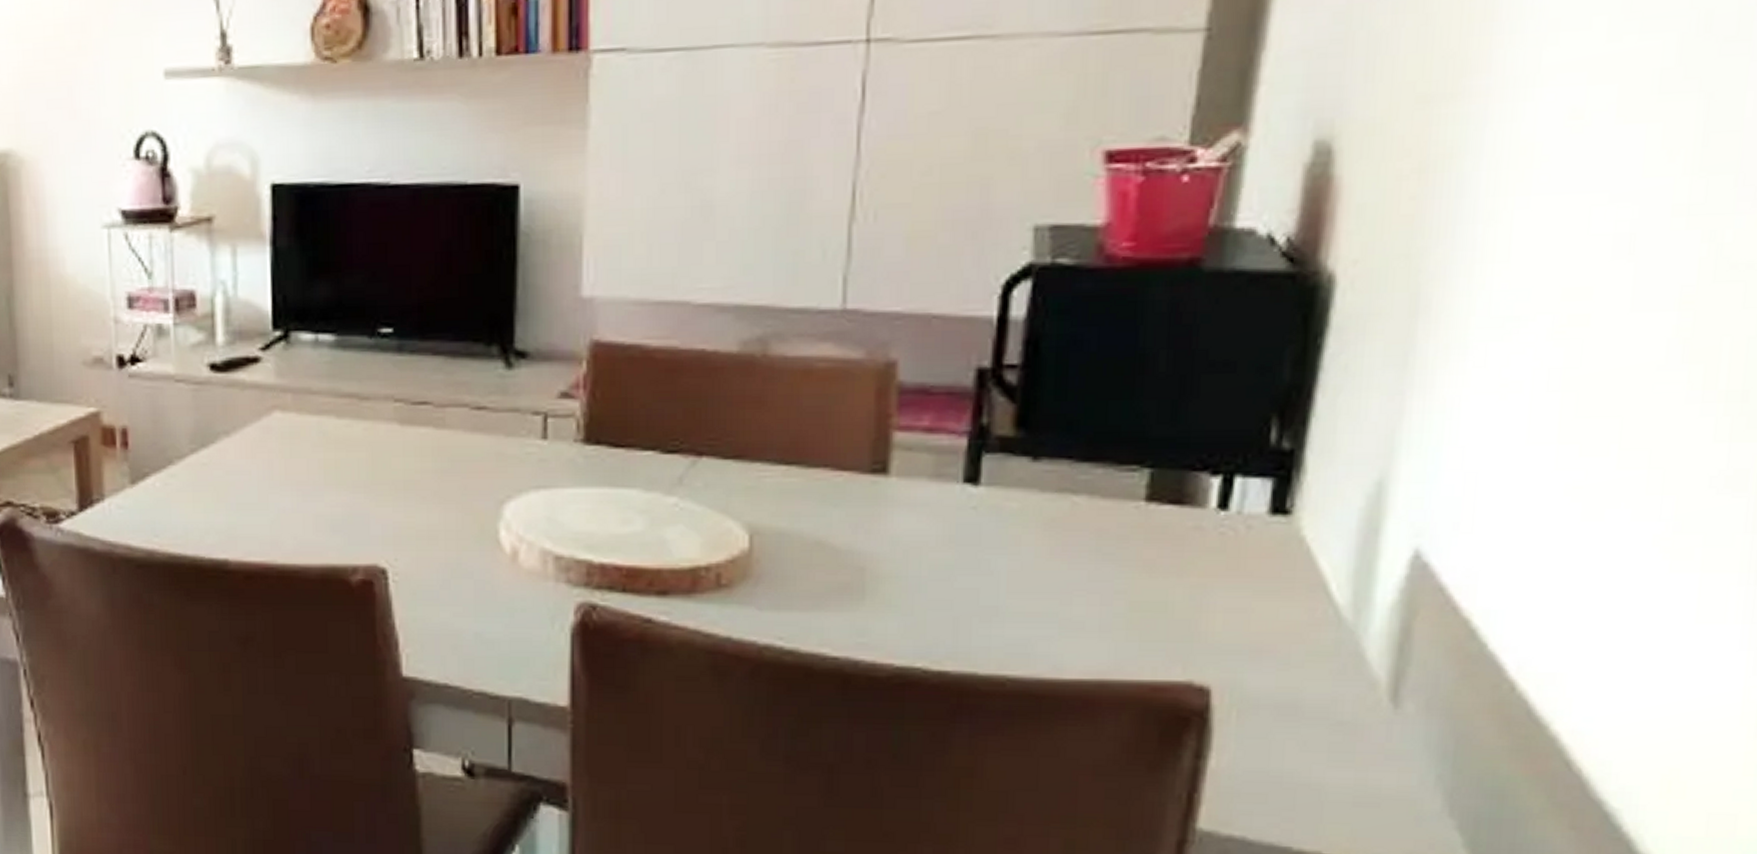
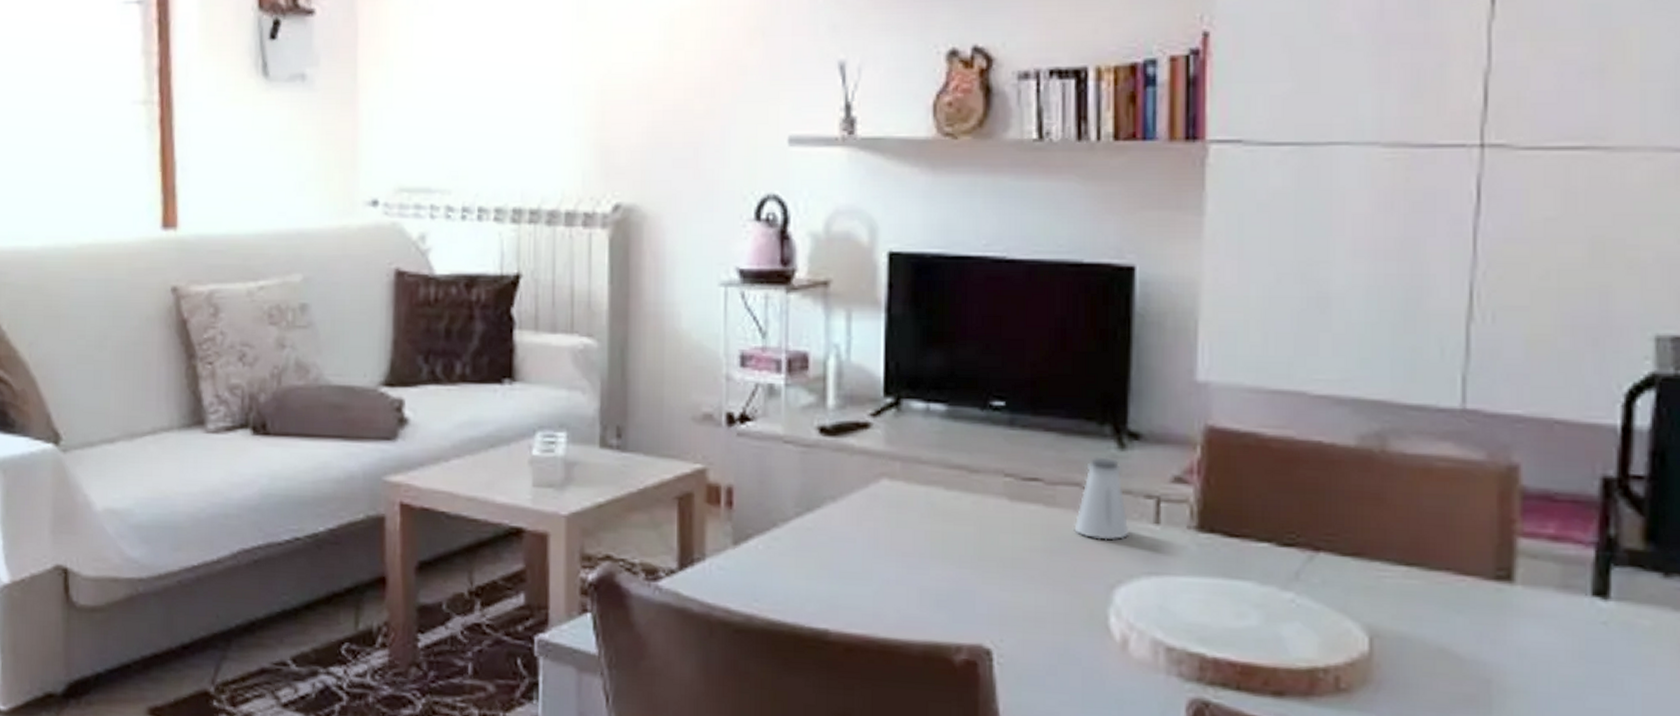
saltshaker: none [463,377,518,458] -> present [1074,456,1130,541]

